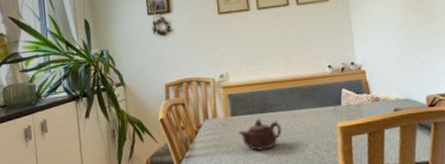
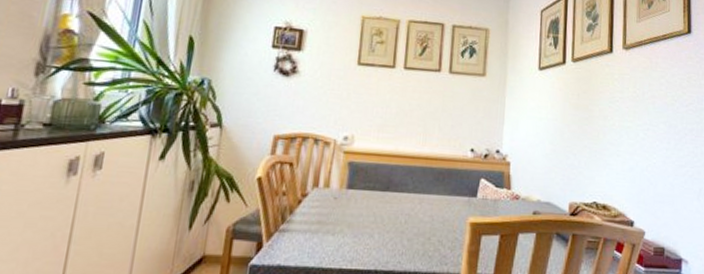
teapot: present [239,119,282,151] -> none [351,197,404,236]

